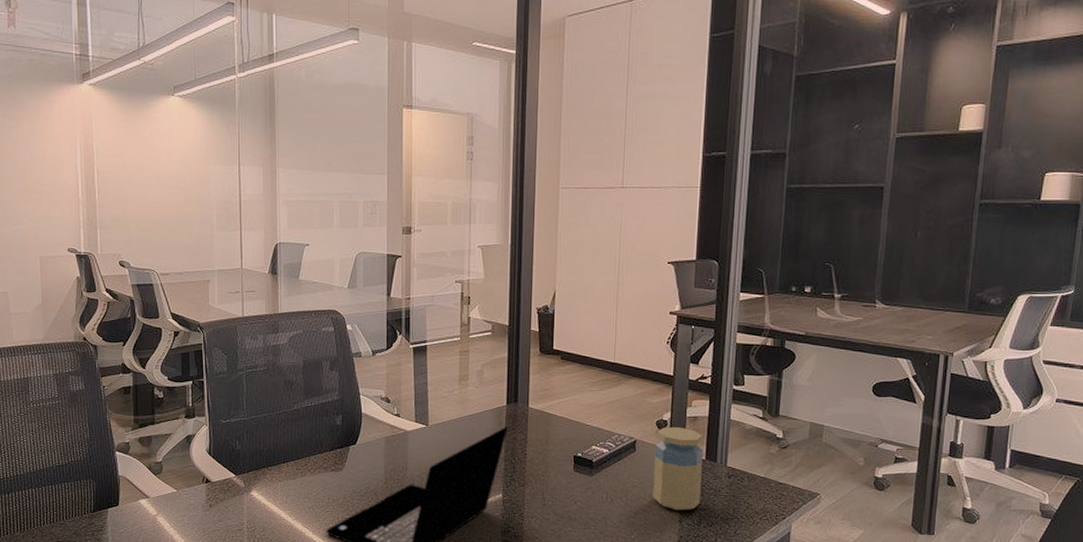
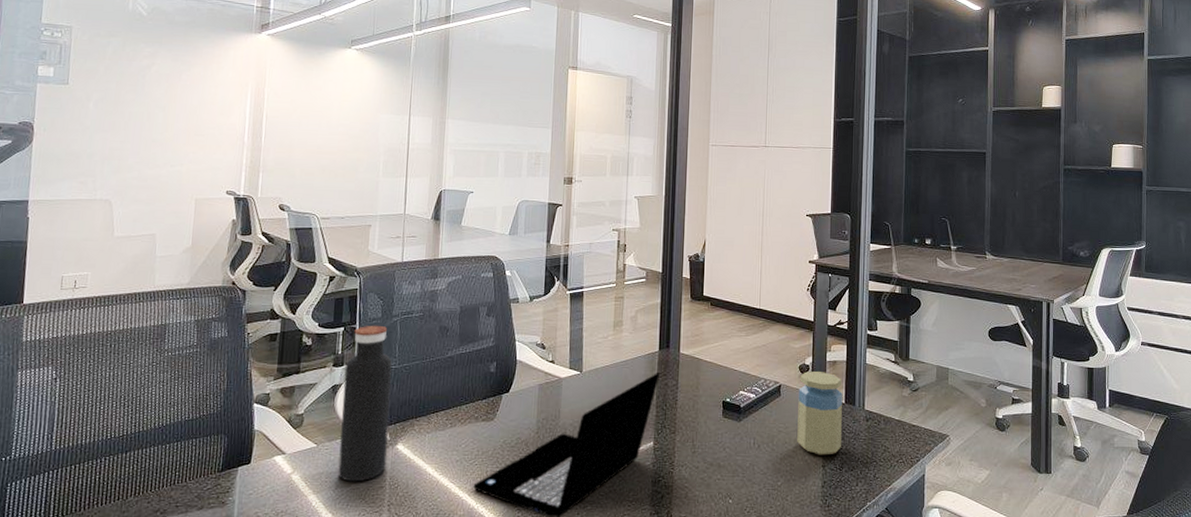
water bottle: none [196,379,242,525] -> present [338,325,392,482]

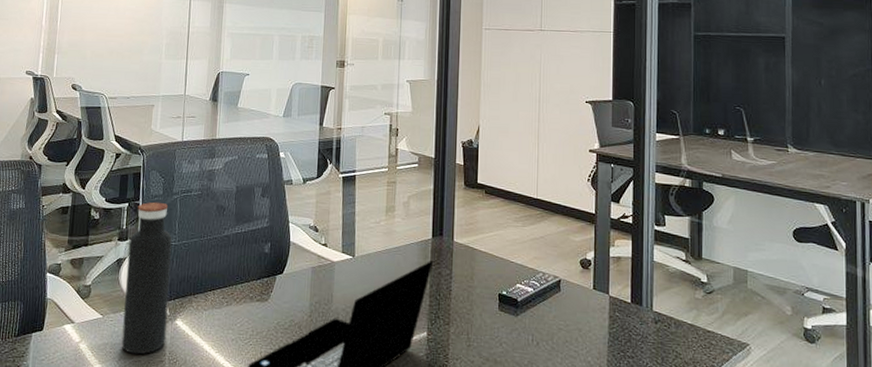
jar: present [797,370,842,455] -> none [579,266,628,358]

